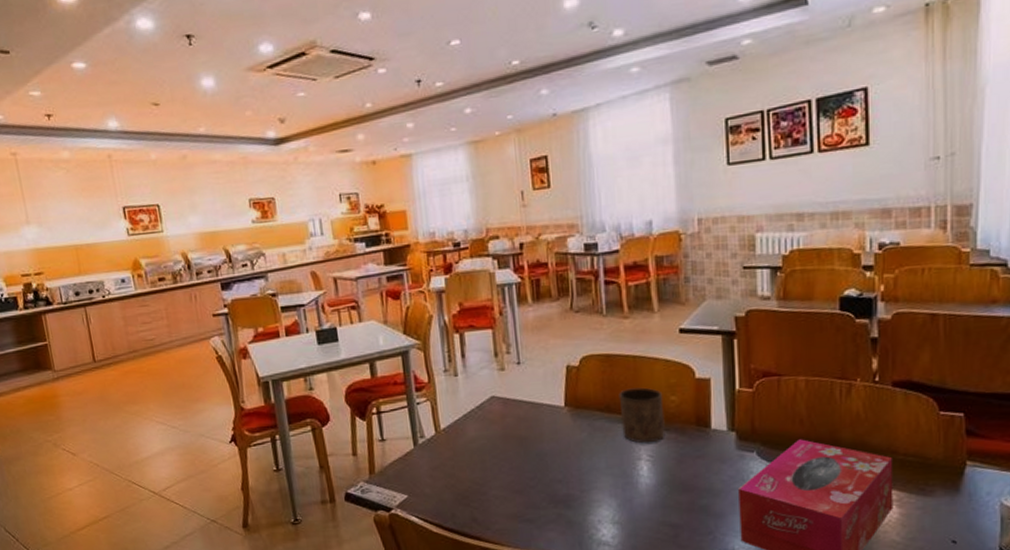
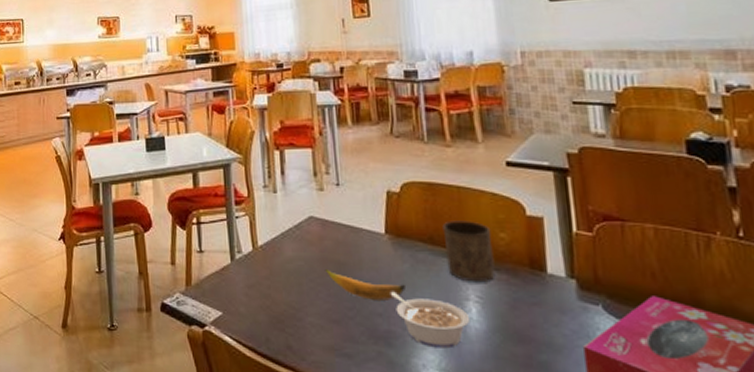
banana: none [507,444,583,469] -> present [324,268,405,300]
legume: none [569,459,642,505] -> present [390,291,471,349]

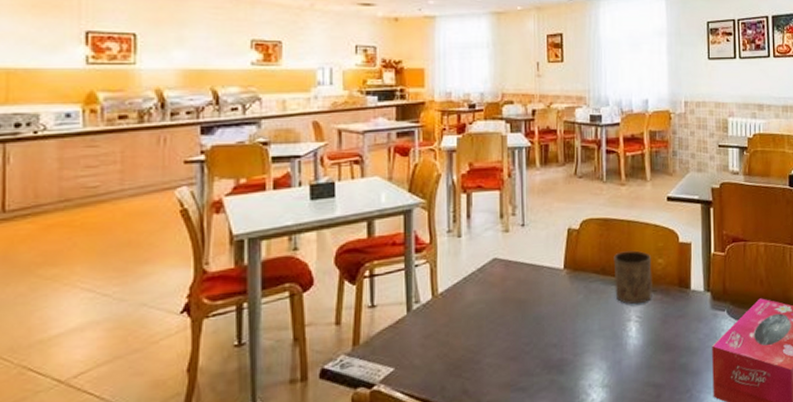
banana: present [324,268,405,300] -> none [505,308,578,333]
legume: present [390,291,471,349] -> none [564,322,631,368]

